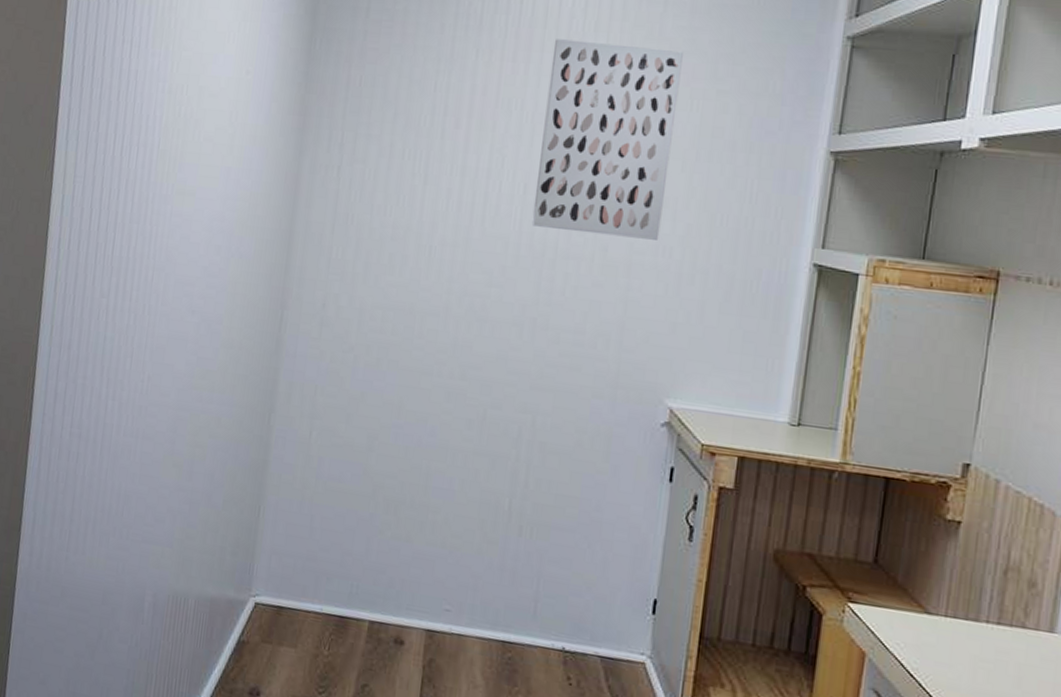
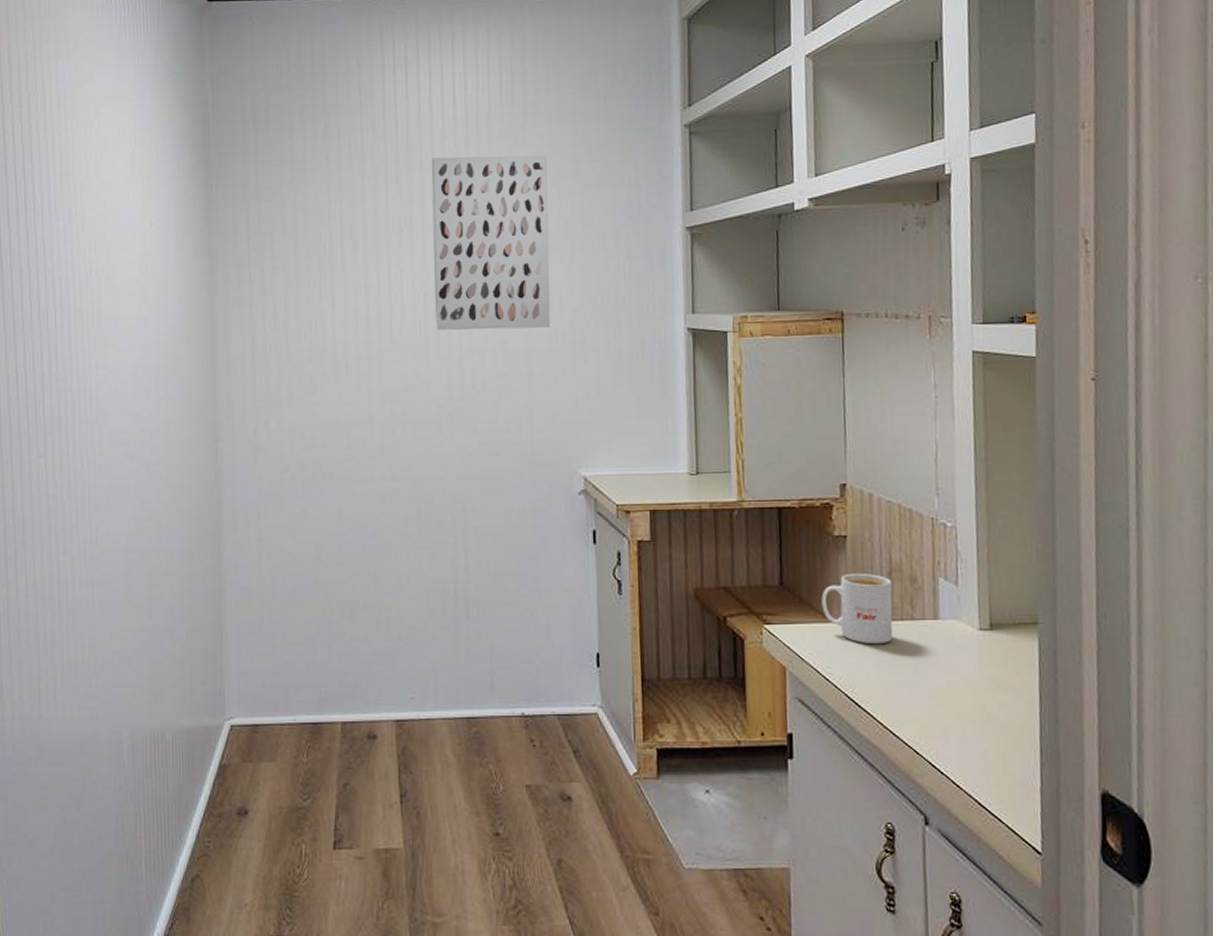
mug: none [918,563,1006,648] -> present [821,573,893,645]

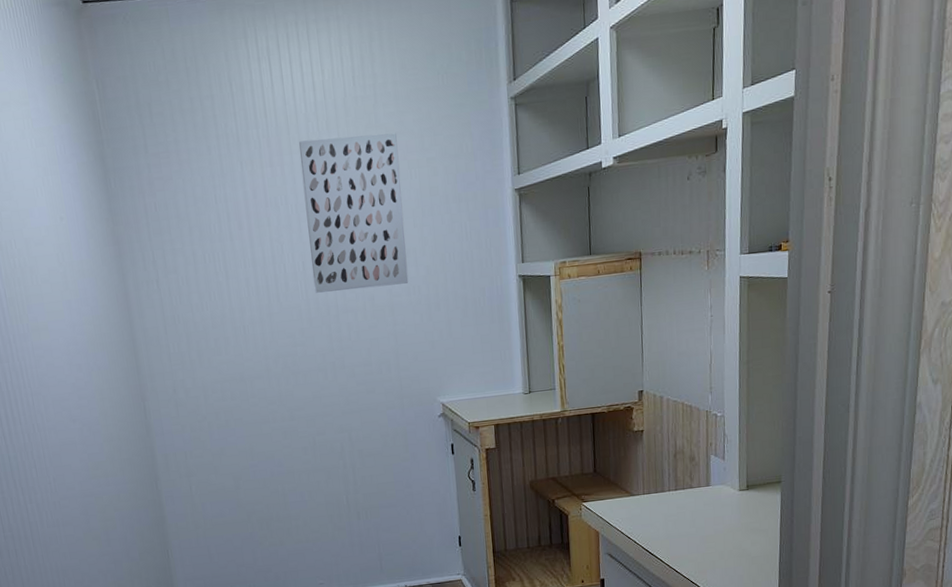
mug: present [821,573,893,645] -> none [625,457,677,509]

